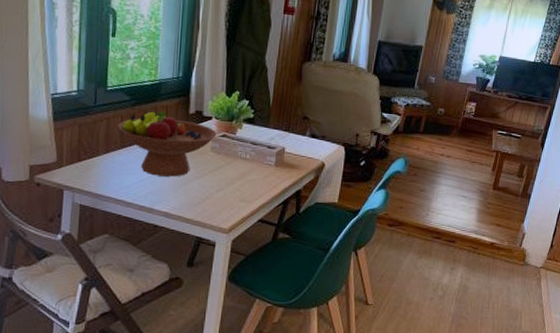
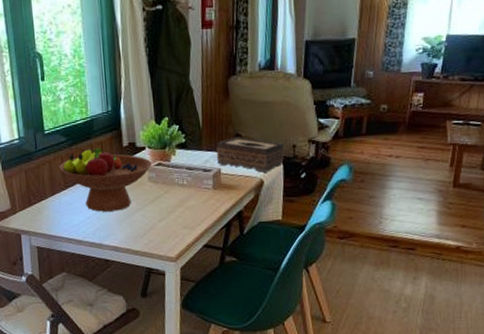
tissue box: none [282,119,348,156] -> present [216,137,284,173]

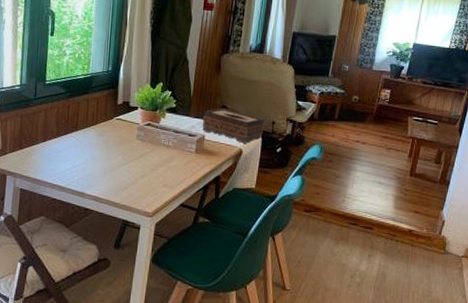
fruit bowl: present [59,148,152,212] -> none [54,102,143,163]

